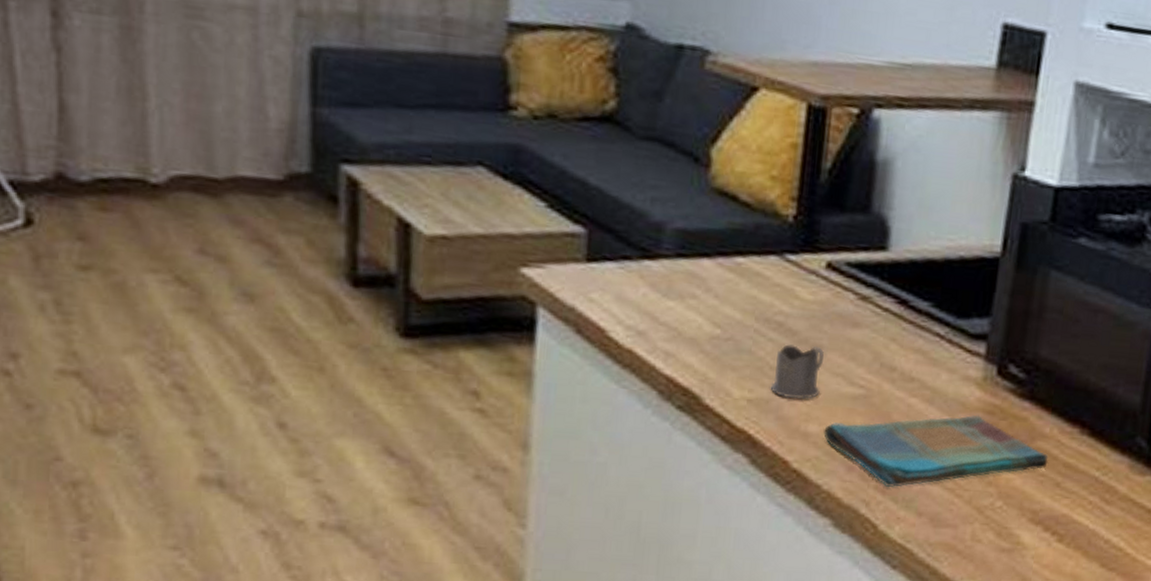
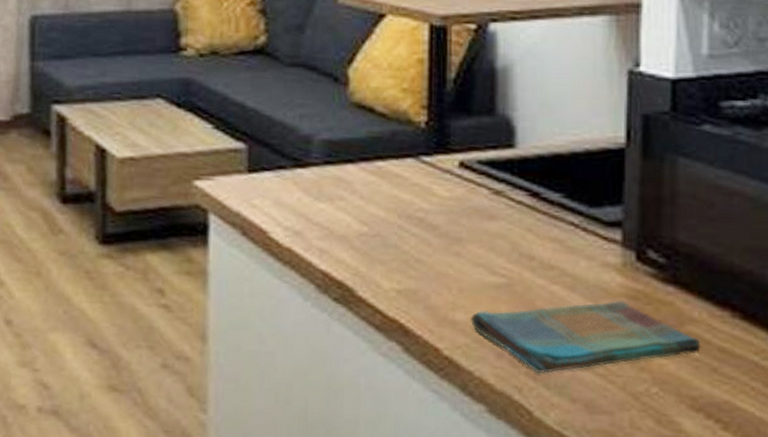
tea glass holder: present [770,344,825,400] -> none [417,238,465,290]

